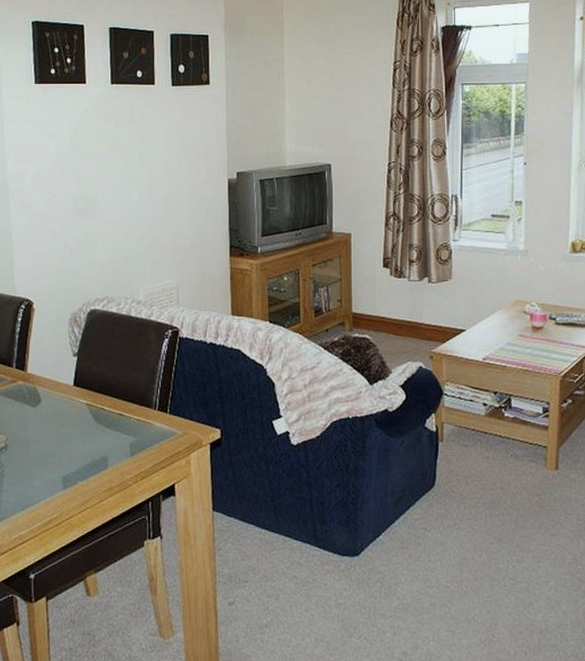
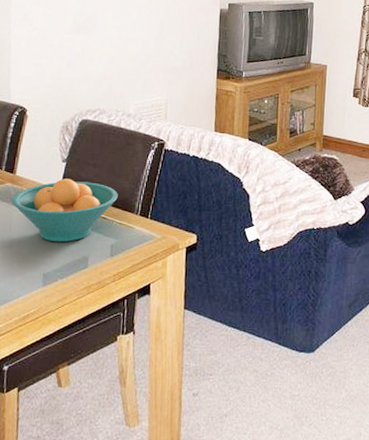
fruit bowl: none [25,374,134,442] -> present [12,178,118,243]

